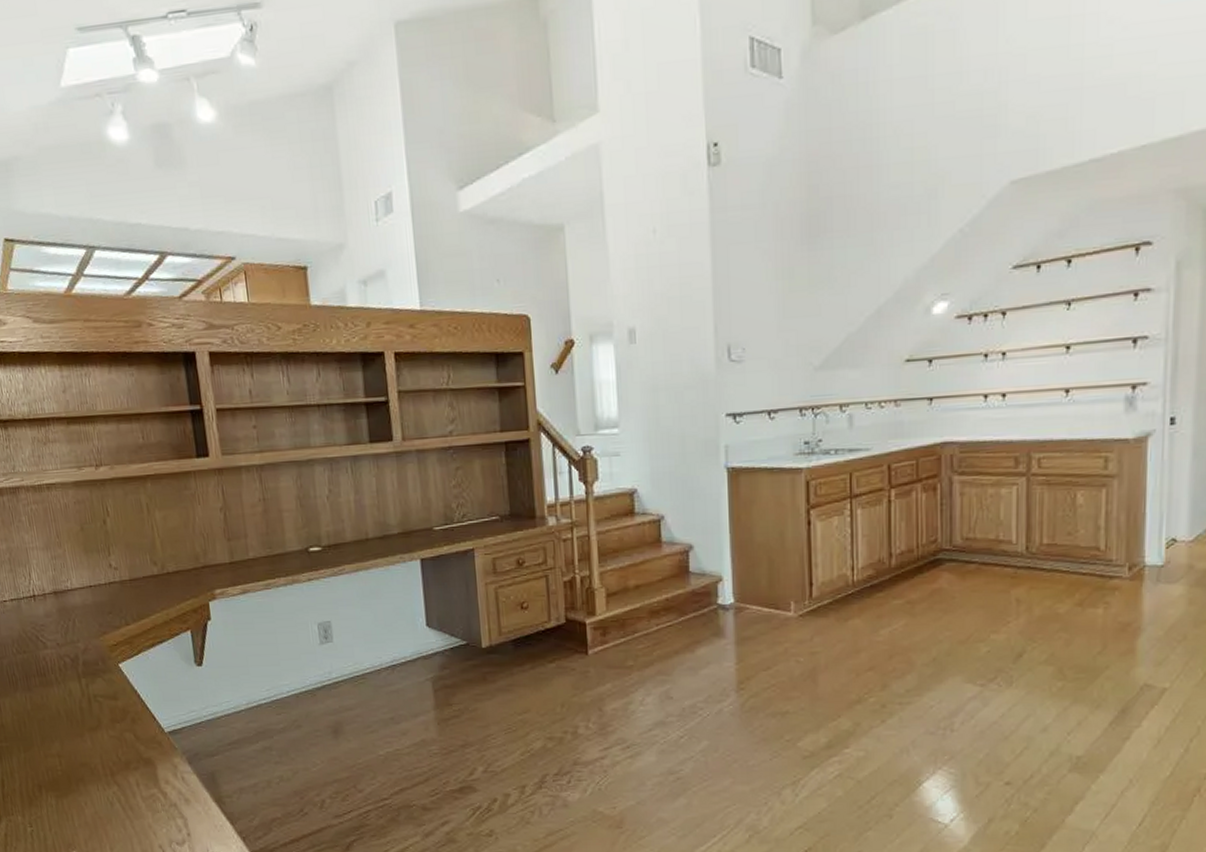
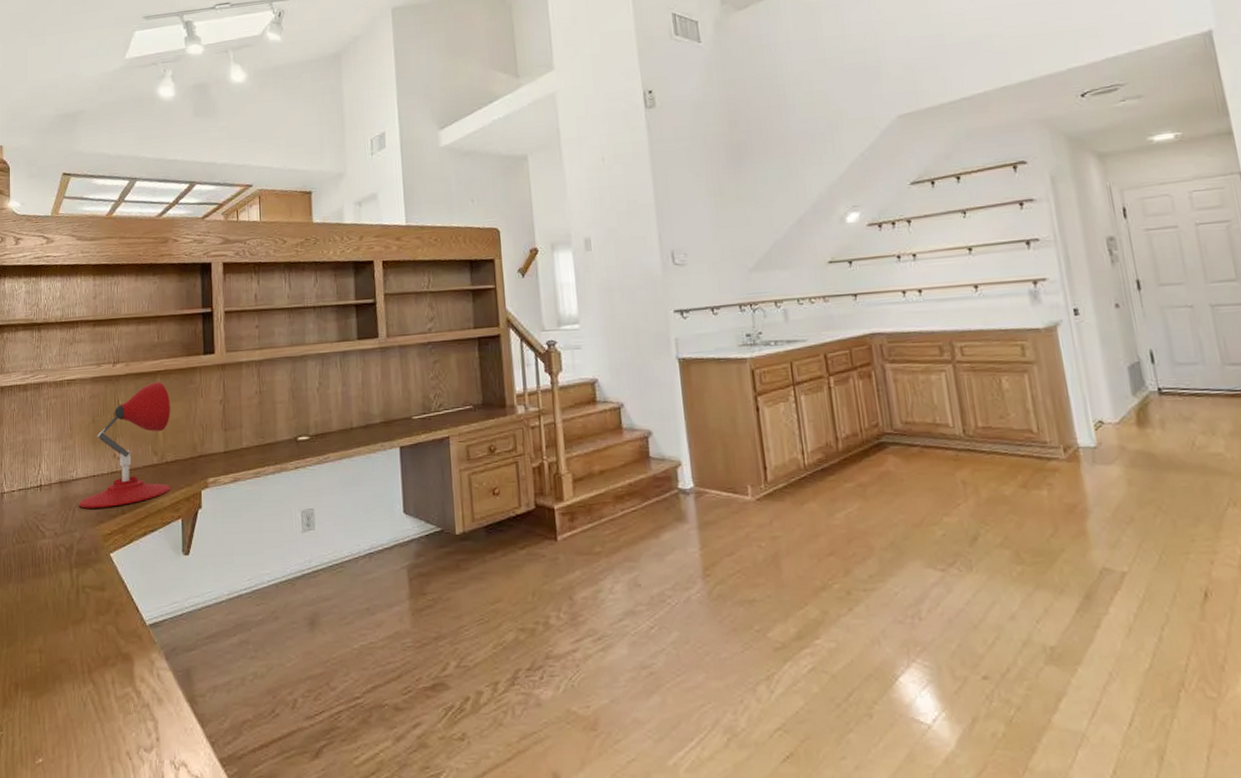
desk lamp: none [77,487,176,619] -> present [78,382,171,509]

